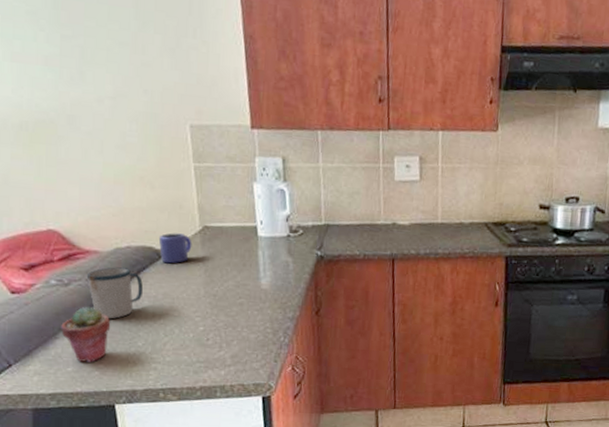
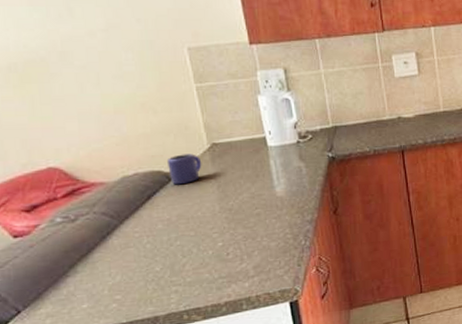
potted succulent: present [61,306,111,363] -> none [71,239,125,297]
mug: present [86,267,144,319] -> none [94,195,156,249]

